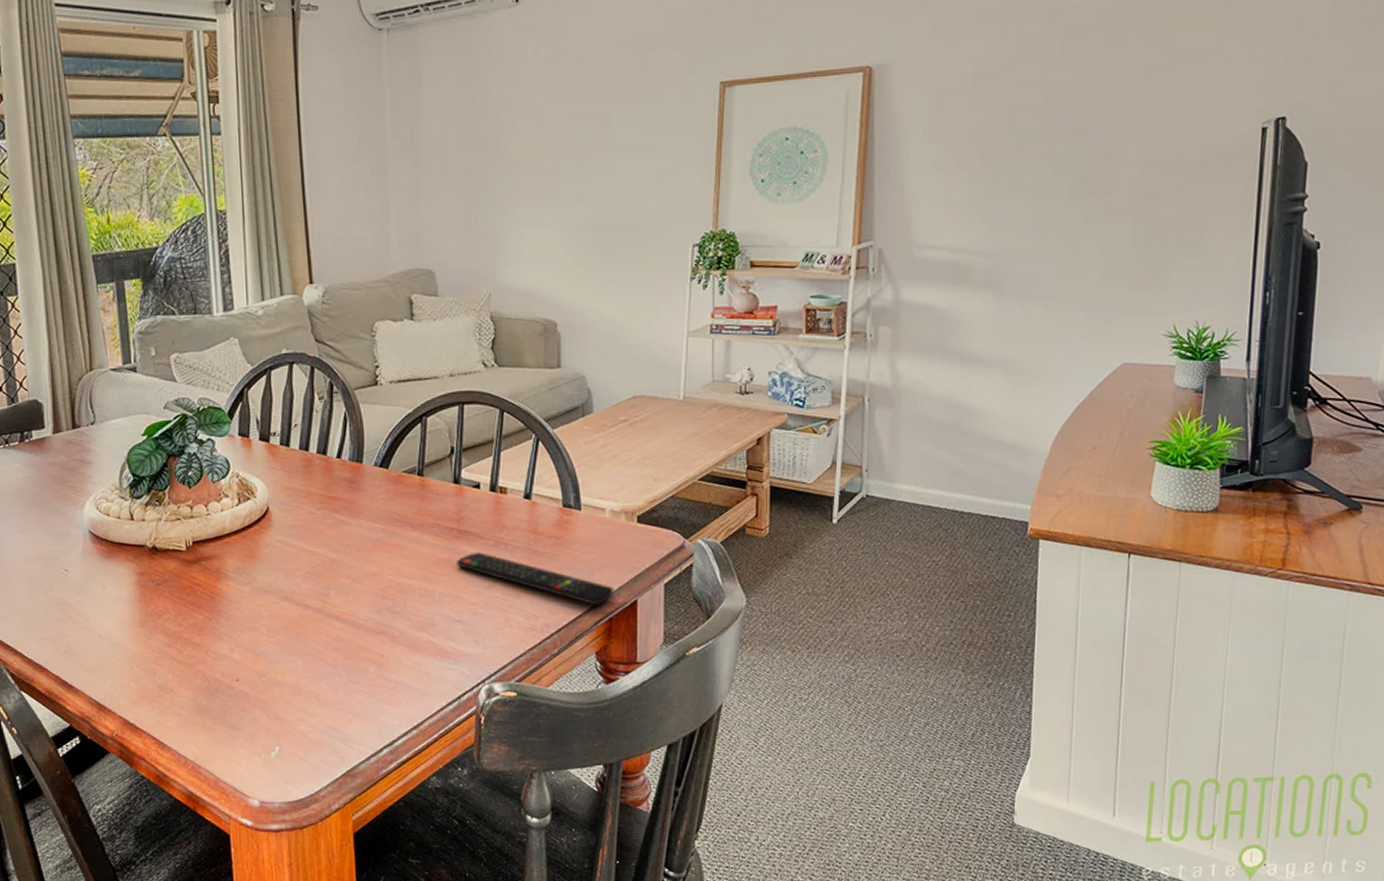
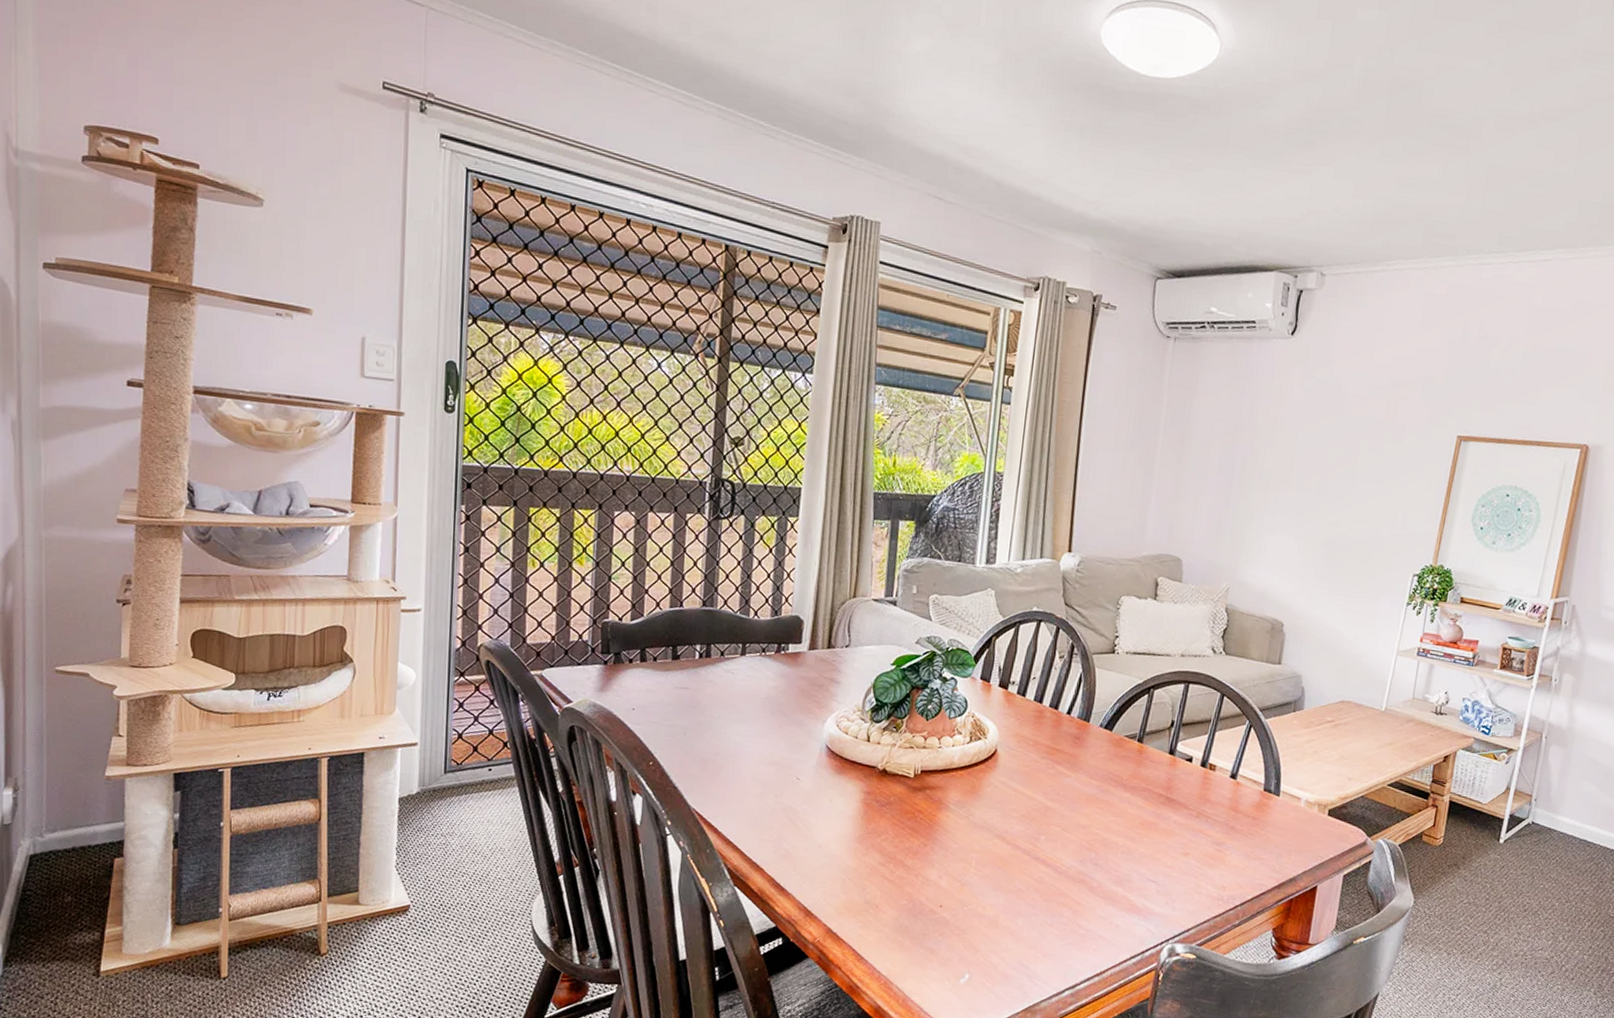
remote control: present [456,551,614,605] -> none [1160,820,1298,886]

